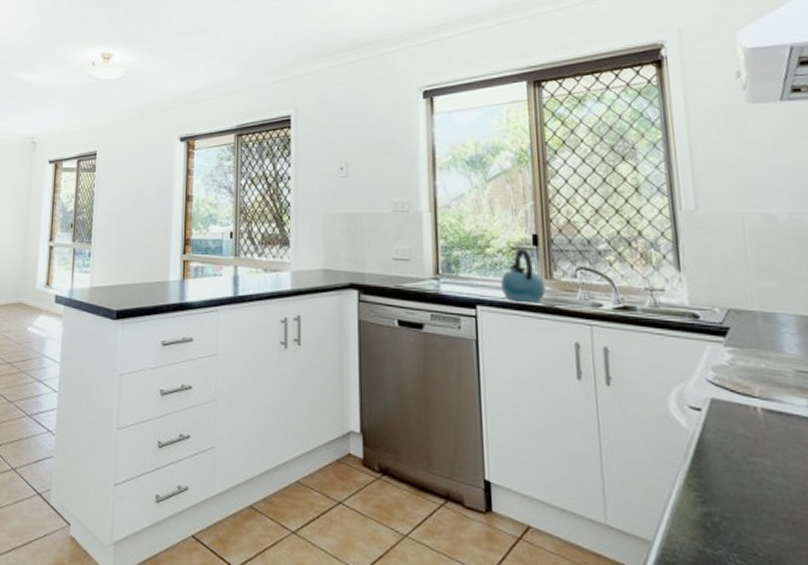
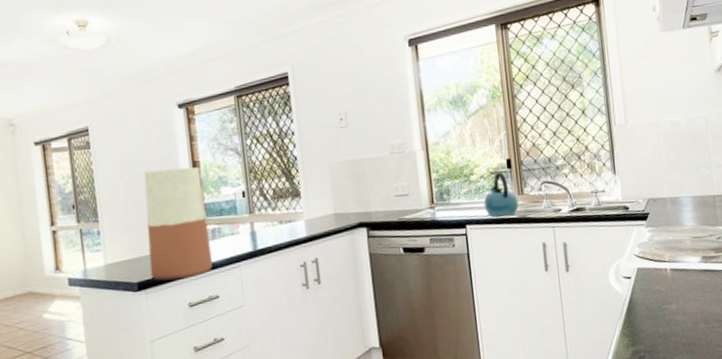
vase: none [130,200,192,315] -> present [143,167,214,281]

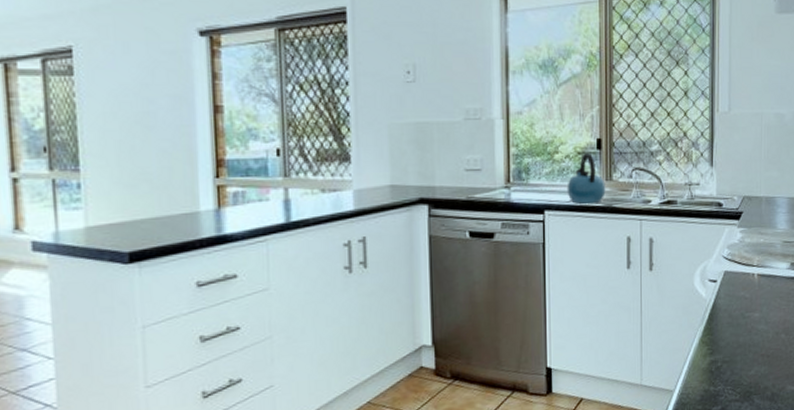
vase: present [143,167,214,281] -> none [146,112,233,253]

